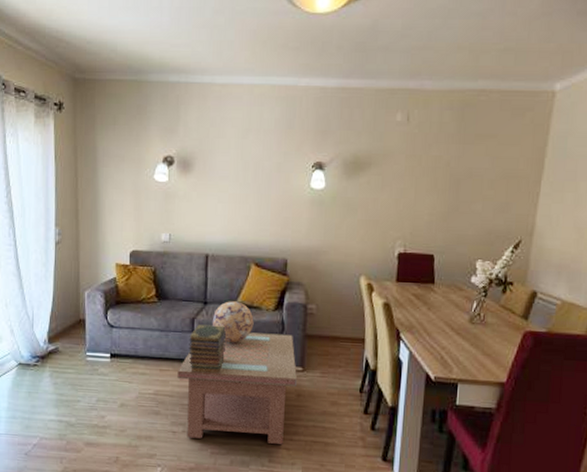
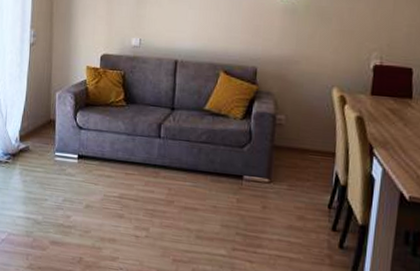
coffee table: present [177,332,297,444] -> none [142,140,263,256]
book stack: present [188,324,226,374] -> none [154,130,192,181]
decorative globe: present [212,301,254,343] -> none [178,108,221,151]

